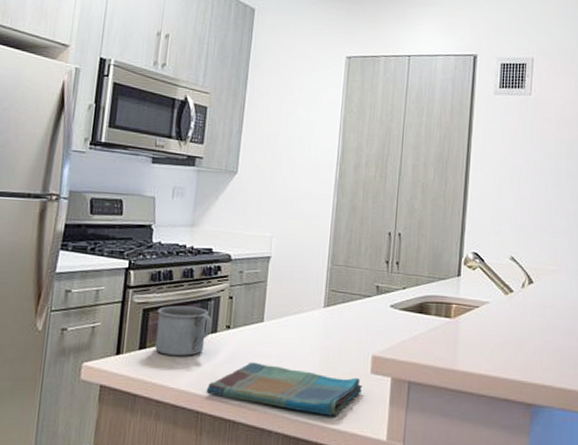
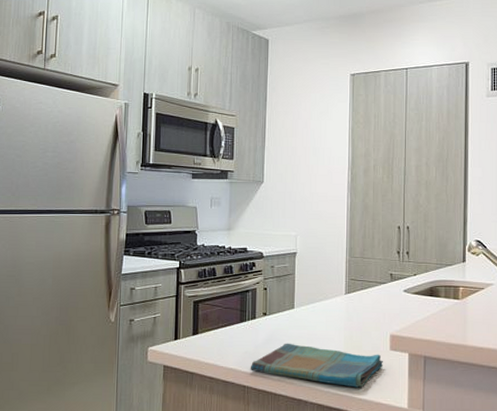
mug: present [155,305,213,356] -> none [205,297,251,339]

